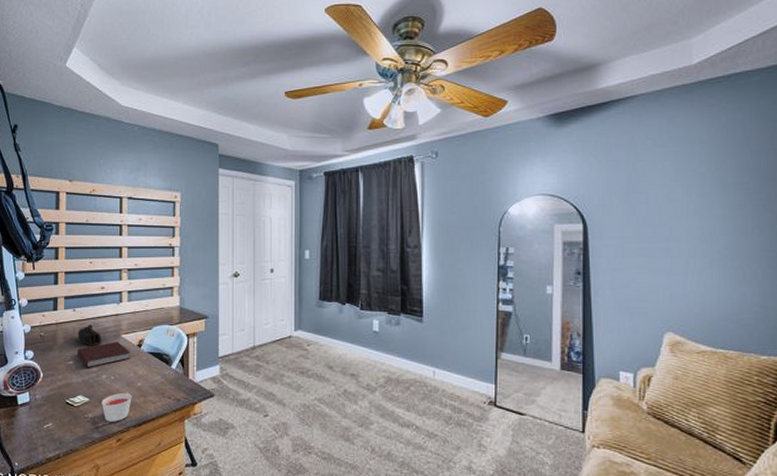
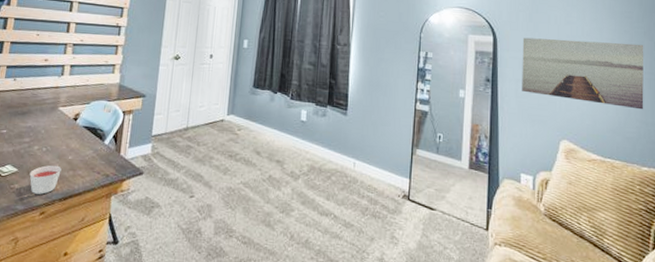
notebook: present [77,342,130,368] -> none [12,113,65,138]
pencil case: present [78,324,102,346] -> none [15,94,39,117]
wall art: none [617,219,763,293] -> present [522,37,644,110]

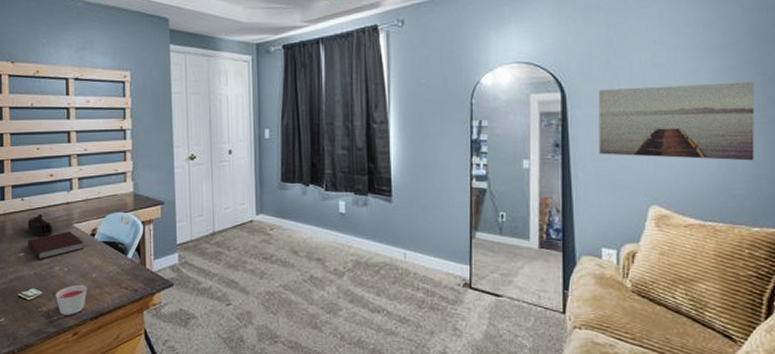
notebook: none [12,113,65,138] -> present [28,231,83,260]
pencil case: none [15,94,39,117] -> present [27,214,53,237]

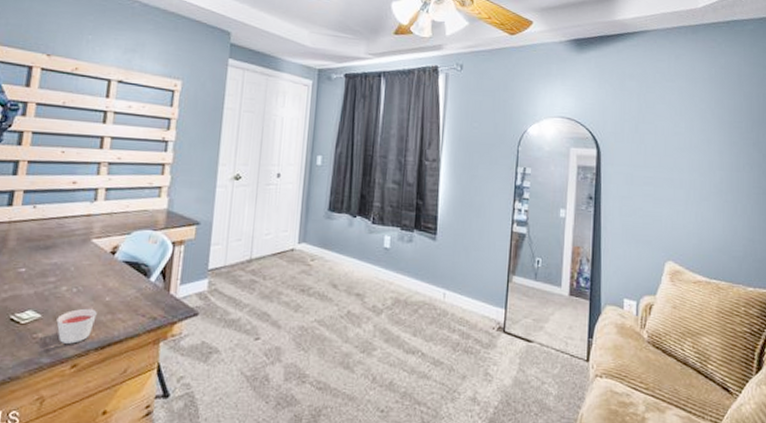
pencil case: present [27,214,53,237] -> none [35,225,67,251]
notebook: present [28,231,83,260] -> none [32,247,101,278]
wall art: present [598,81,755,161] -> none [626,150,753,227]

